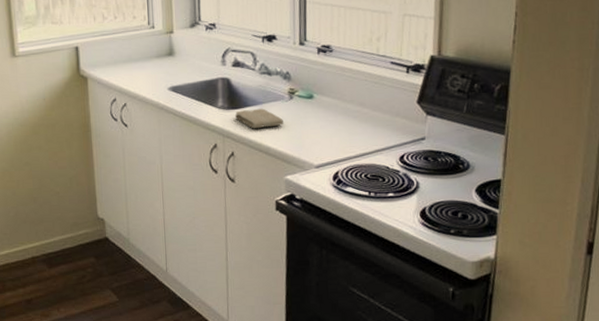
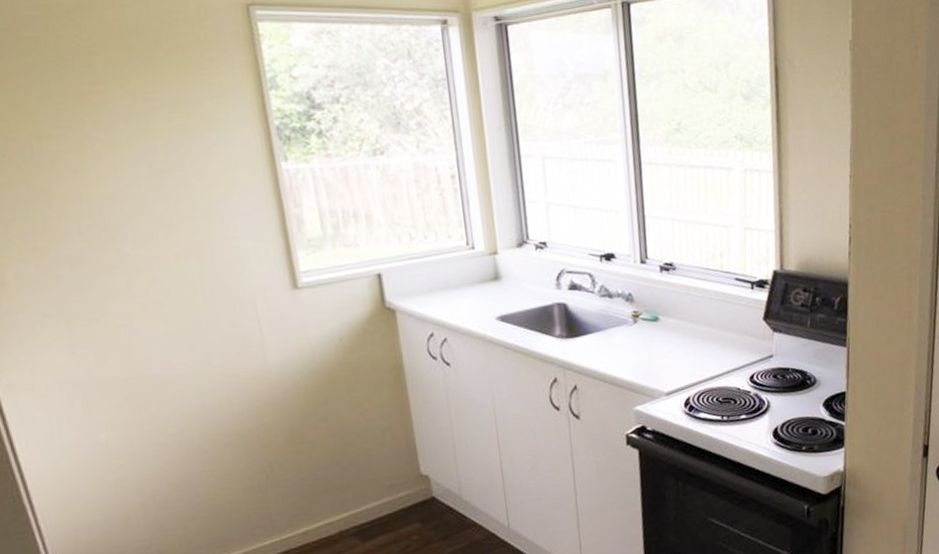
washcloth: present [234,108,284,129] -> none [574,334,630,358]

